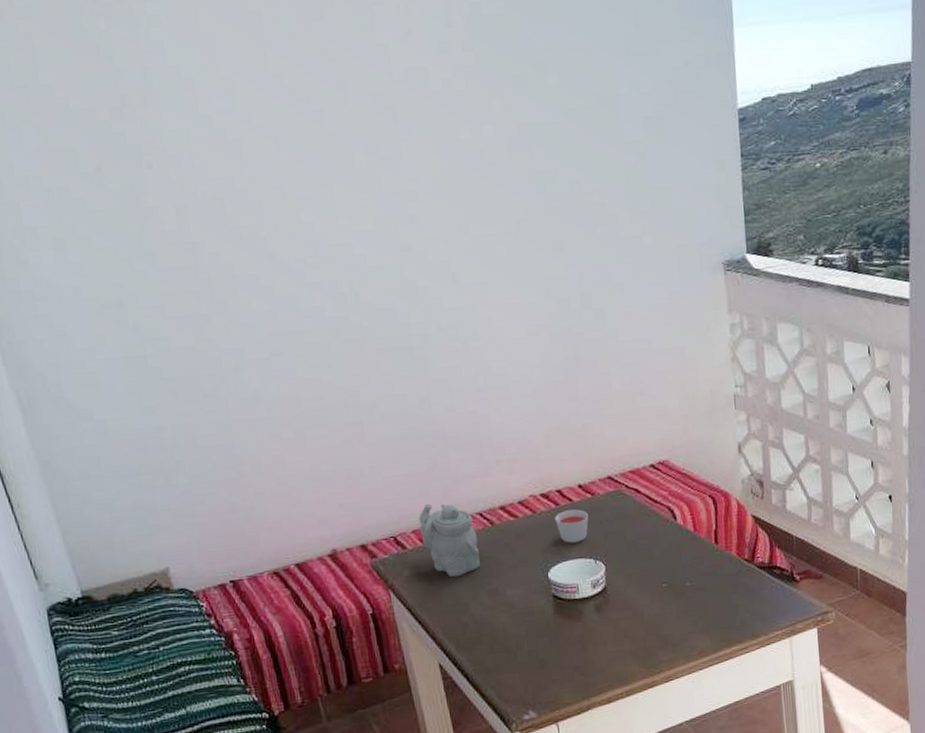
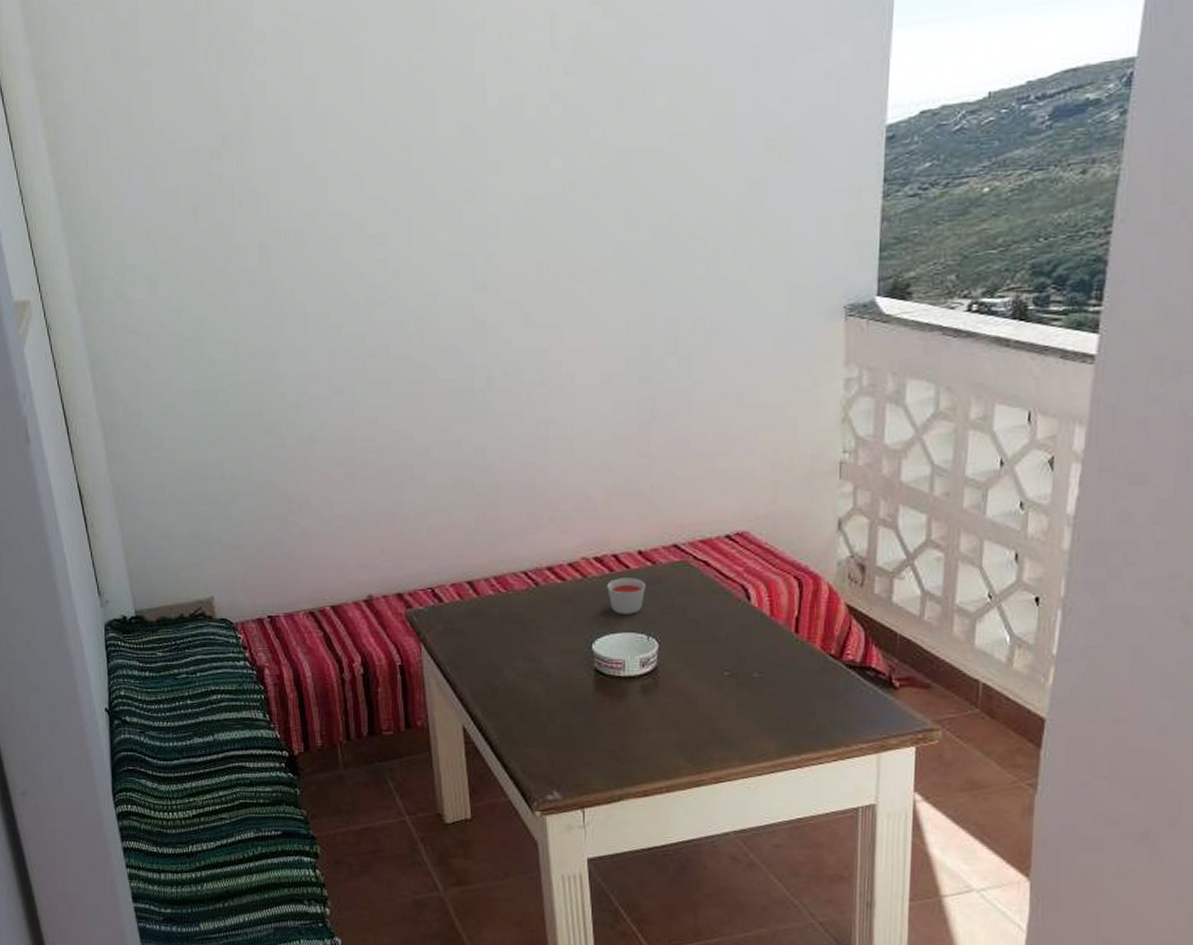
teapot: present [418,503,480,578] -> none [460,556,520,638]

